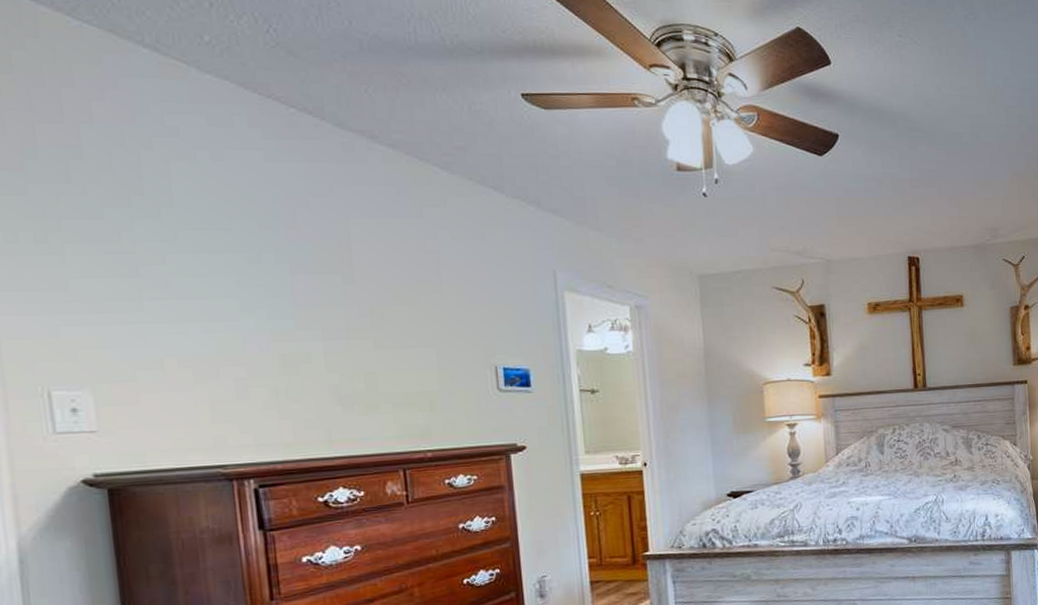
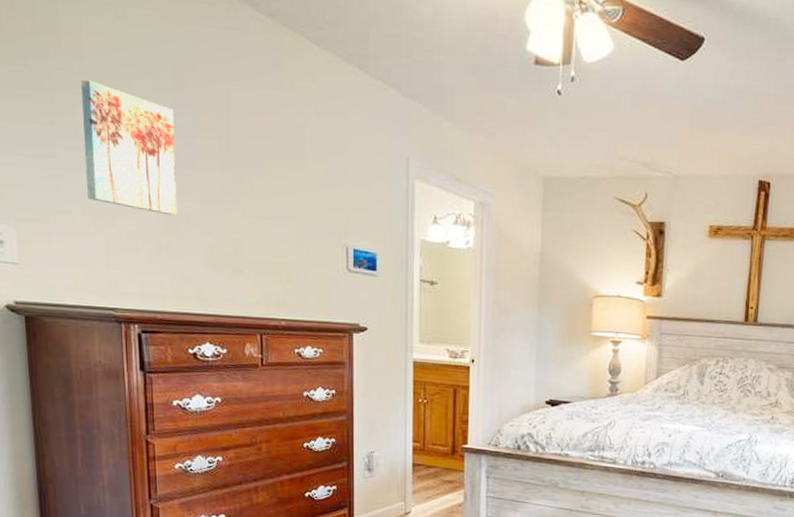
wall art: none [171,226,296,358] -> present [81,79,178,216]

